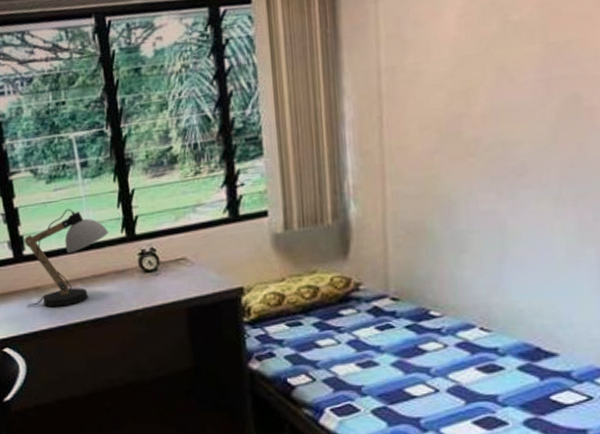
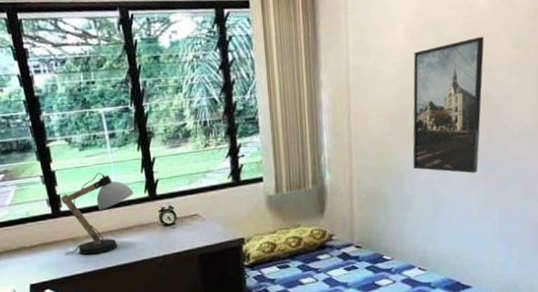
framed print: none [469,17,571,201] -> present [413,36,484,173]

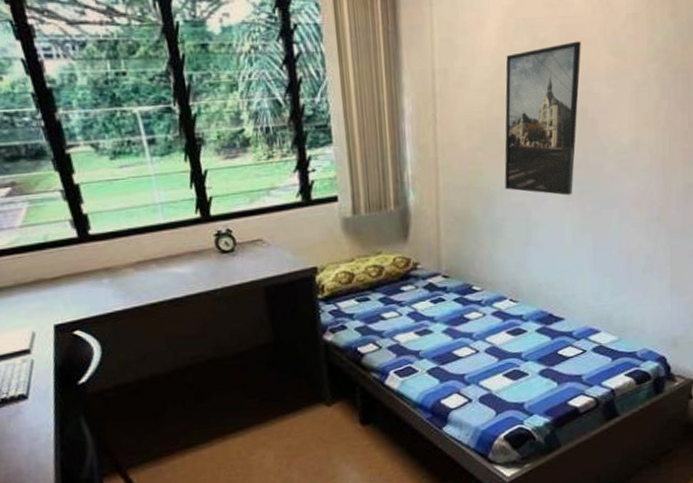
desk lamp: present [60,172,134,255] -> none [88,187,182,288]

